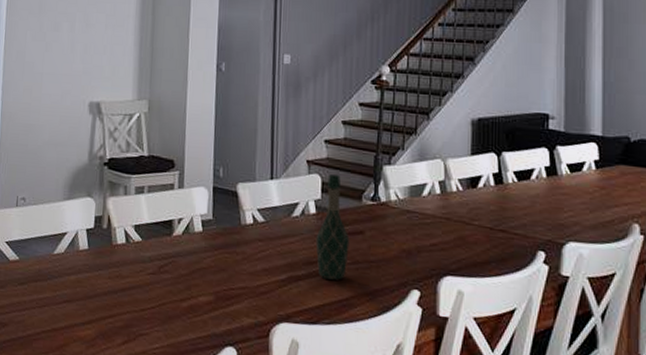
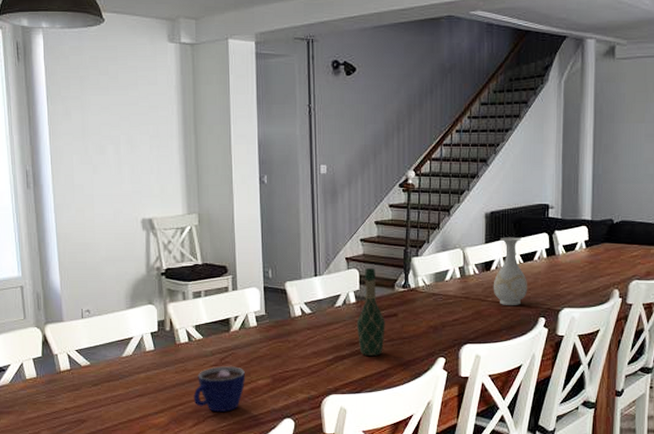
cup: none [125,275,185,331] -> present [193,366,245,412]
vase: none [480,149,524,233] -> present [493,237,528,305]

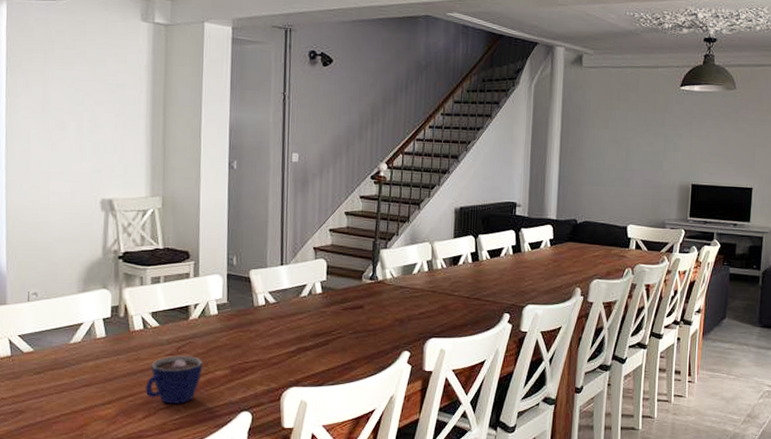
wine bottle: present [356,267,385,356] -> none [321,258,351,348]
vase: present [493,237,528,305] -> none [459,233,494,301]

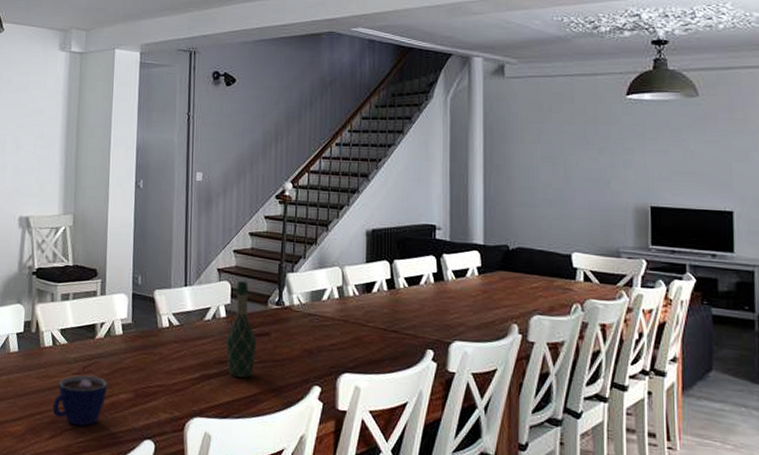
wine bottle: none [321,258,351,348] -> present [226,280,257,378]

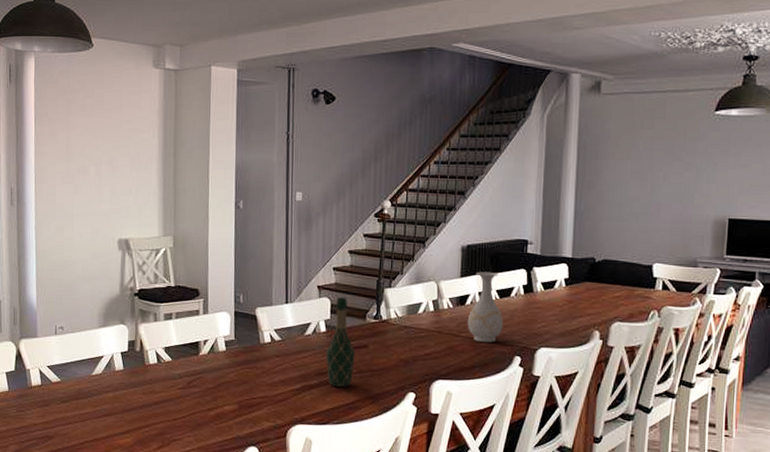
cup: present [52,375,107,426] -> none [159,389,212,436]
vase: none [374,257,414,334] -> present [467,271,504,342]

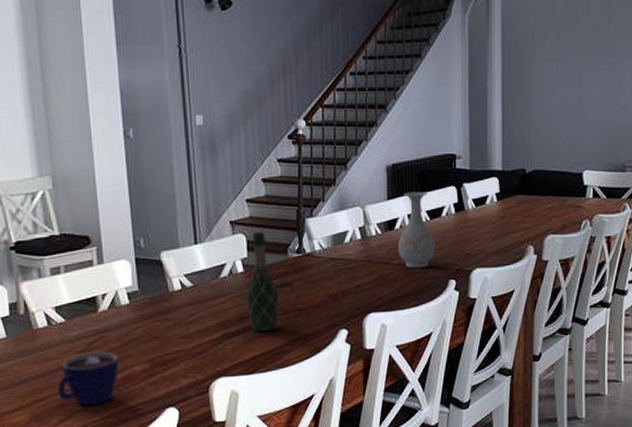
cup: none [159,389,212,436] -> present [57,352,119,405]

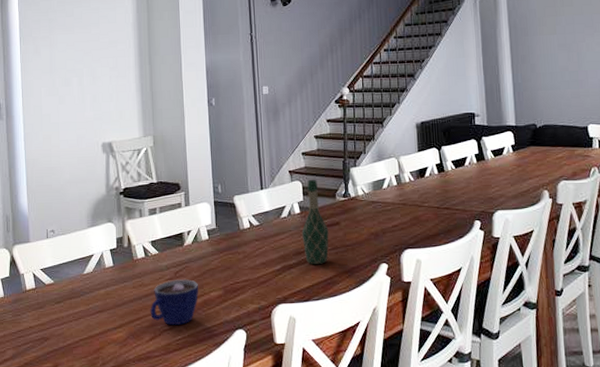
vase: present [397,192,436,268] -> none [428,145,462,210]

